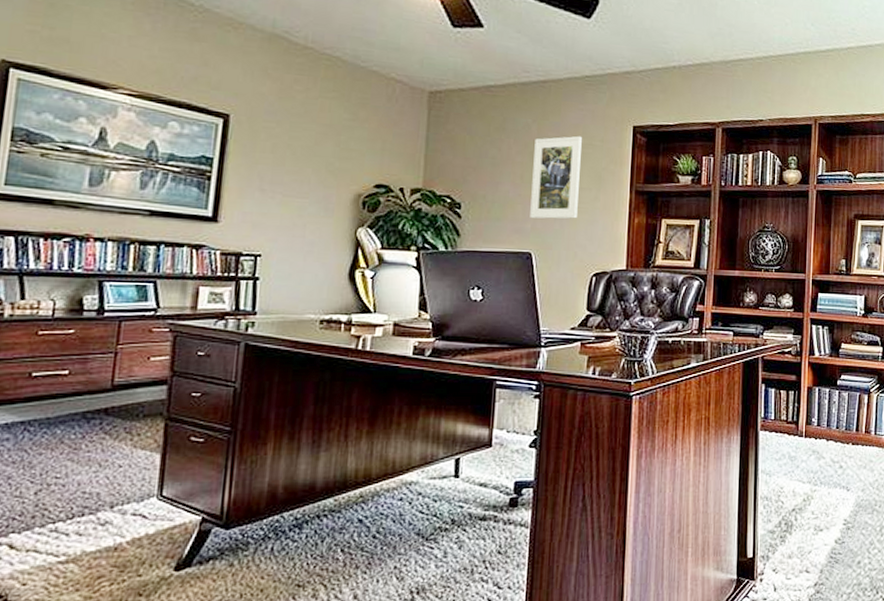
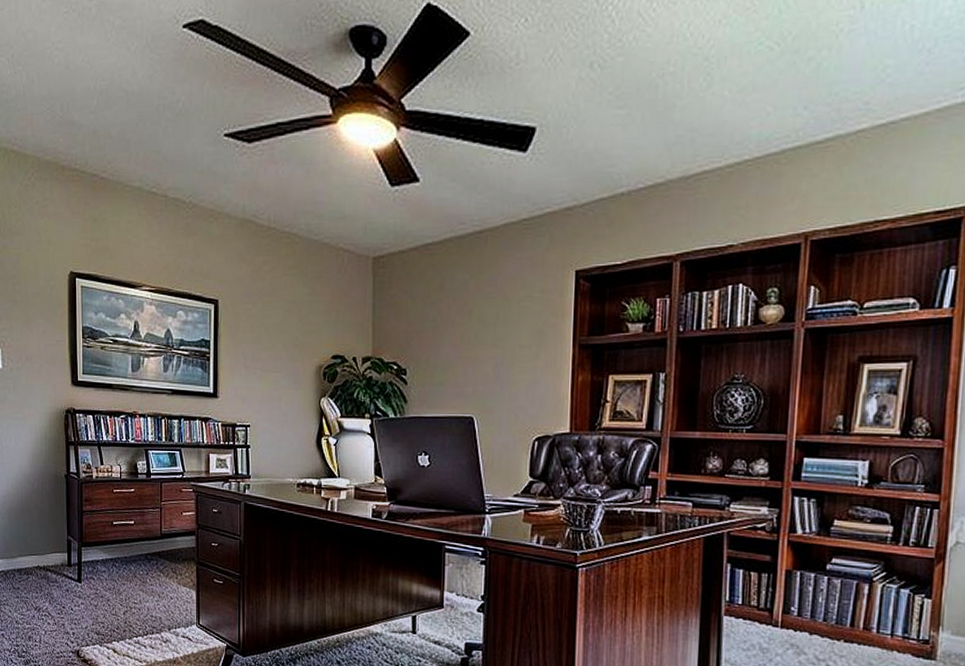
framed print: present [530,135,582,219] -> none [471,288,520,381]

